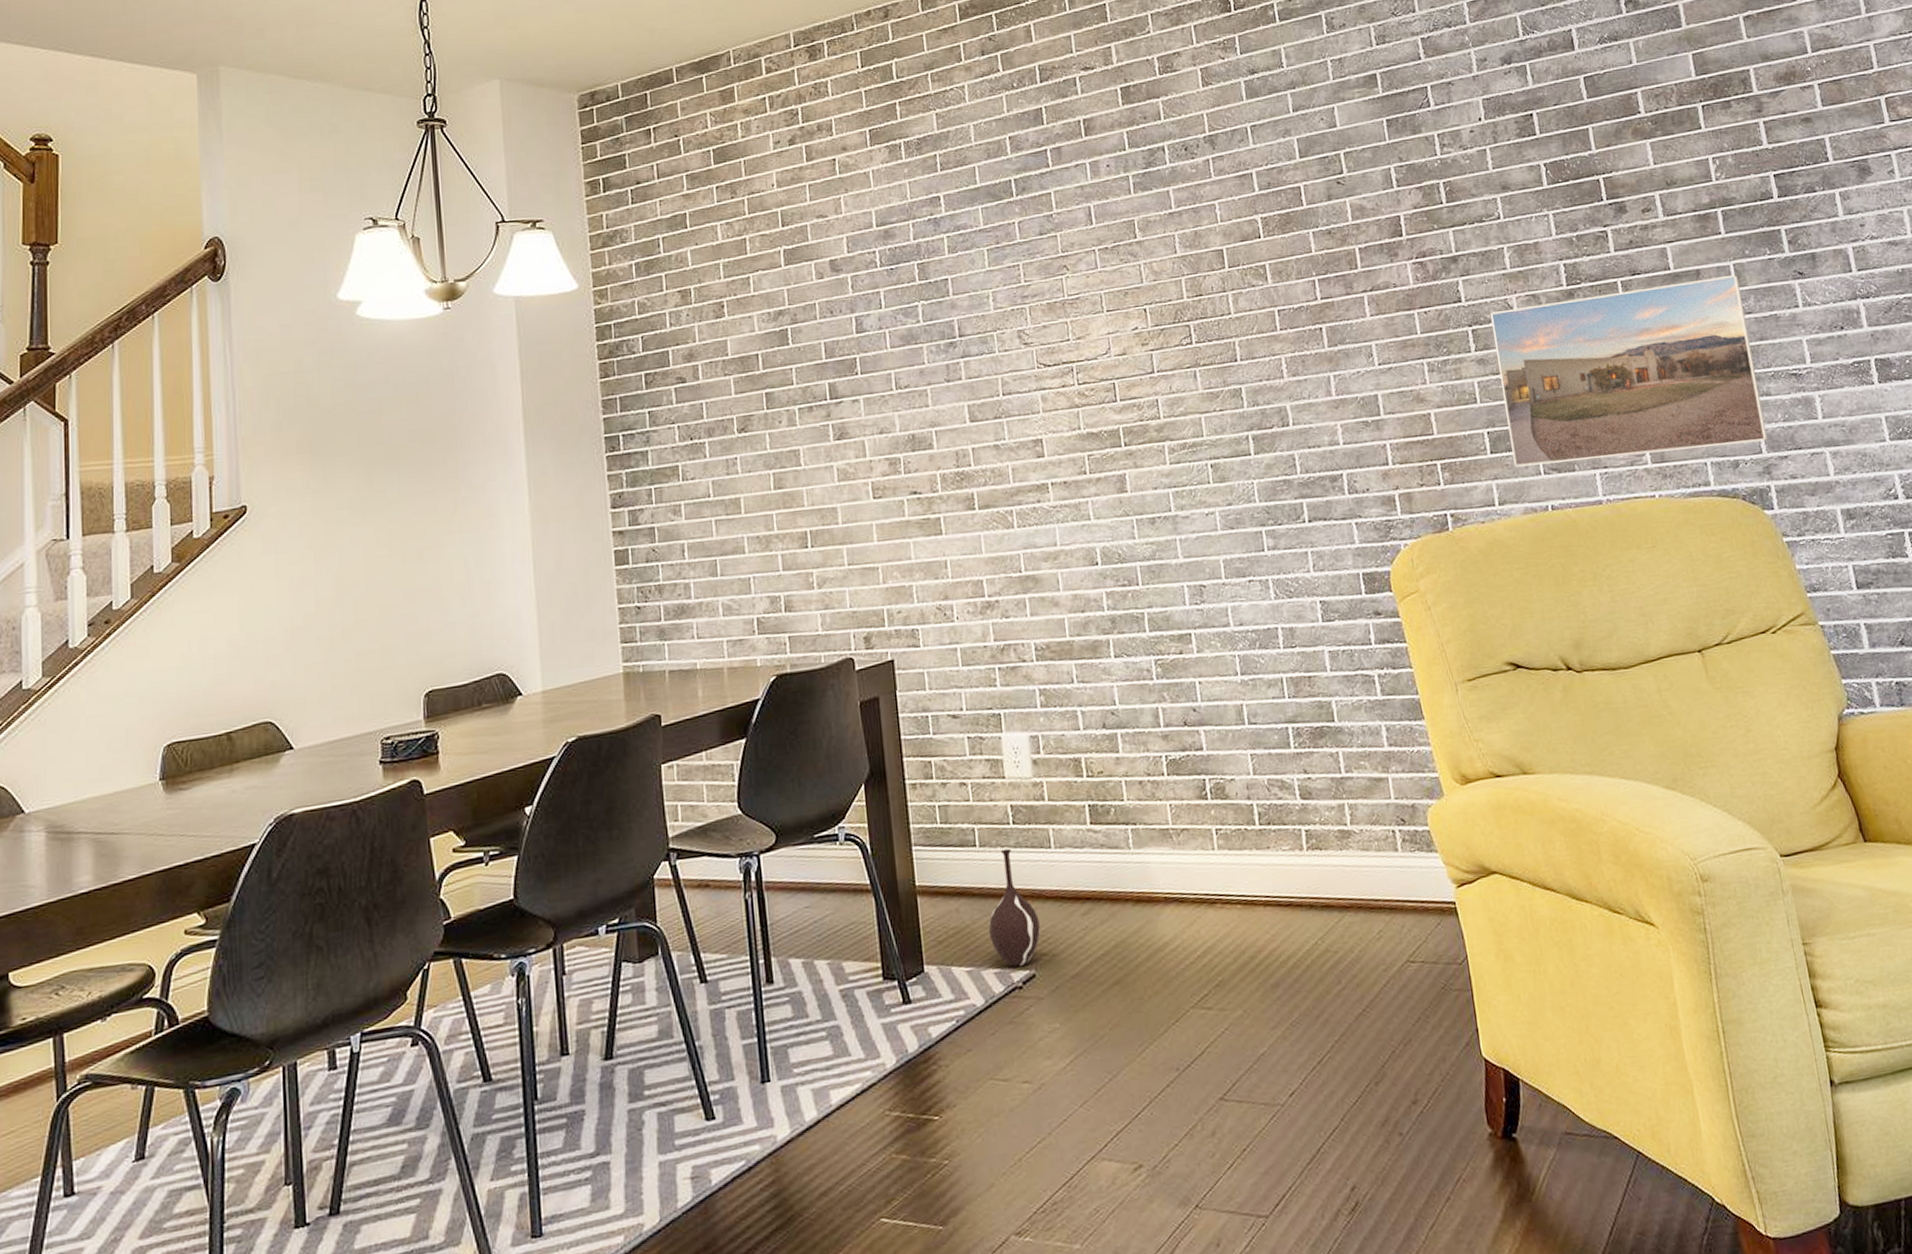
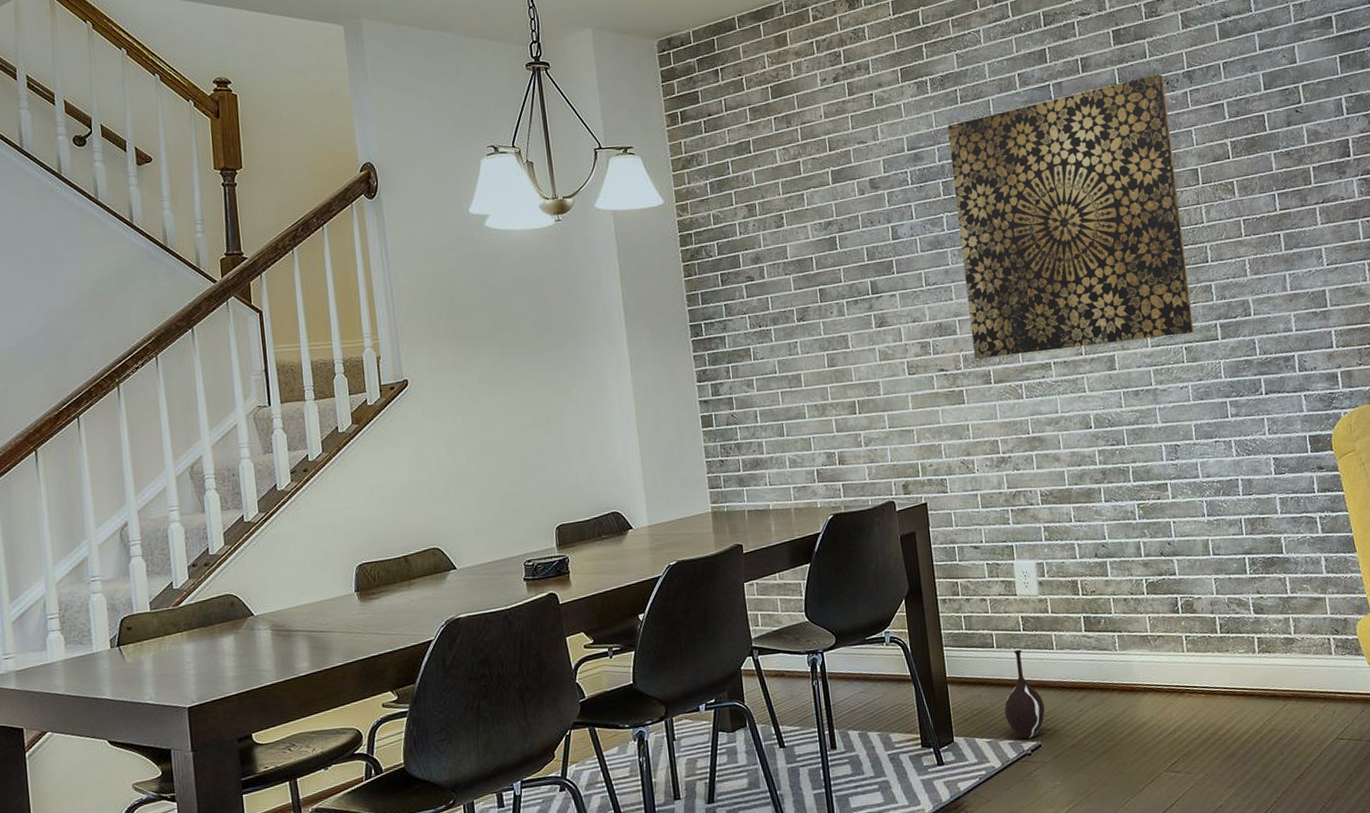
wall art: none [924,138,1222,479] -> present [947,74,1195,359]

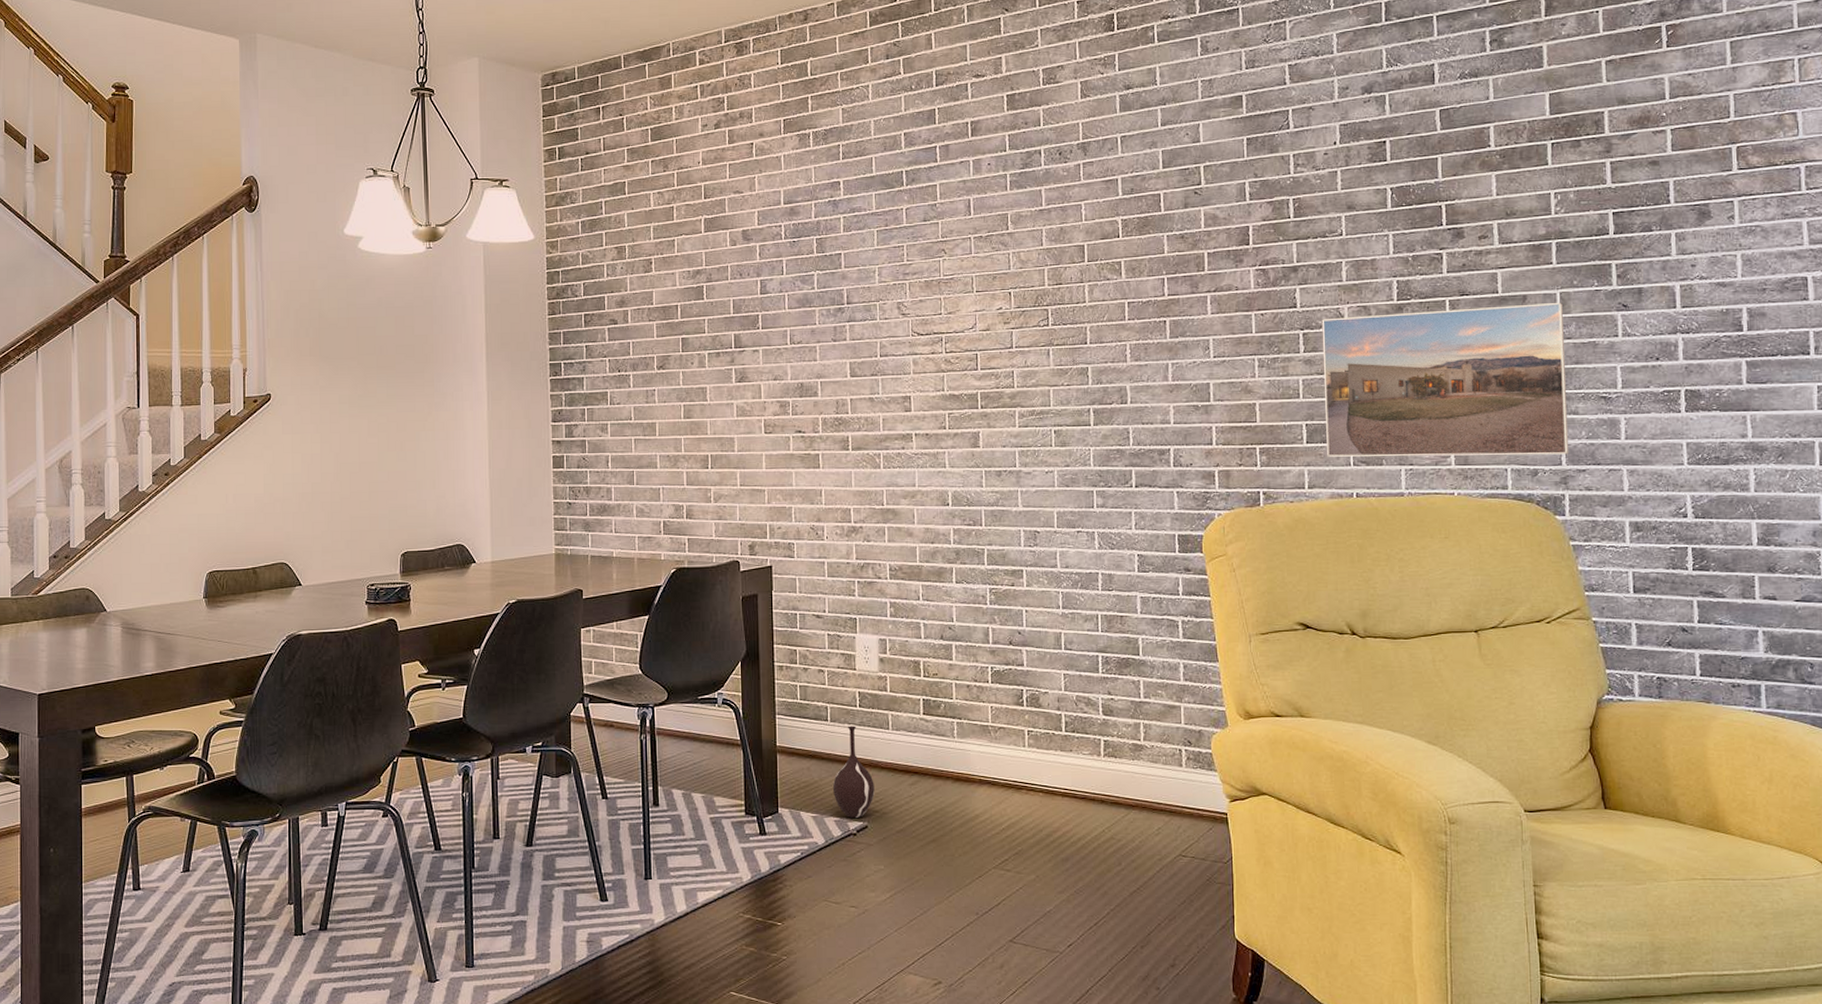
wall art: present [947,74,1195,359] -> none [826,143,1066,423]

